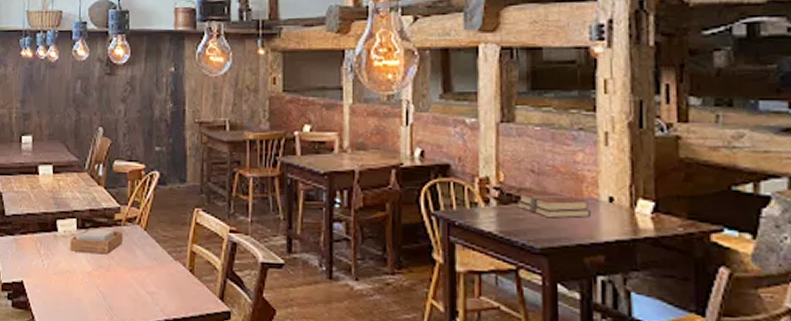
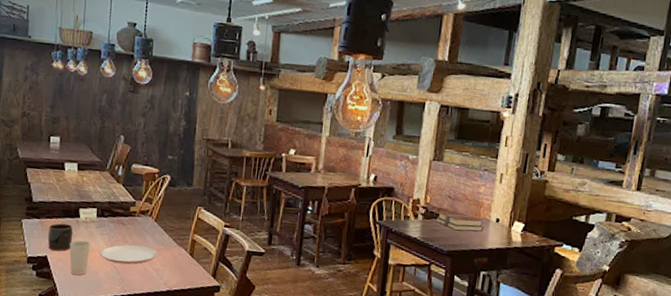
mug: none [23,240,51,274] -> present [47,223,73,251]
cup: none [47,259,71,304] -> present [69,240,90,276]
napkin holder: present [70,229,123,255] -> none [90,217,136,239]
plate: none [82,261,150,288] -> present [100,244,157,264]

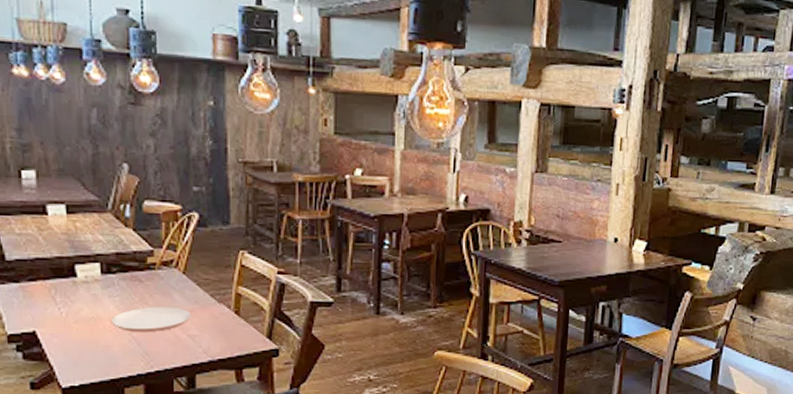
mug: present [47,223,73,251] -> none [33,287,70,323]
cup: present [69,240,90,276] -> none [66,306,96,353]
books: present [435,211,483,232] -> none [542,233,600,256]

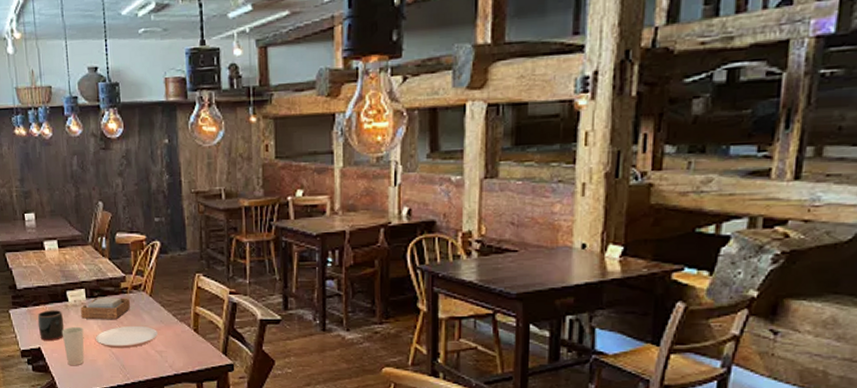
mug: none [33,287,70,323] -> present [37,310,65,341]
cup: none [66,306,96,353] -> present [61,326,85,366]
napkin holder: none [93,273,158,300] -> present [81,298,130,320]

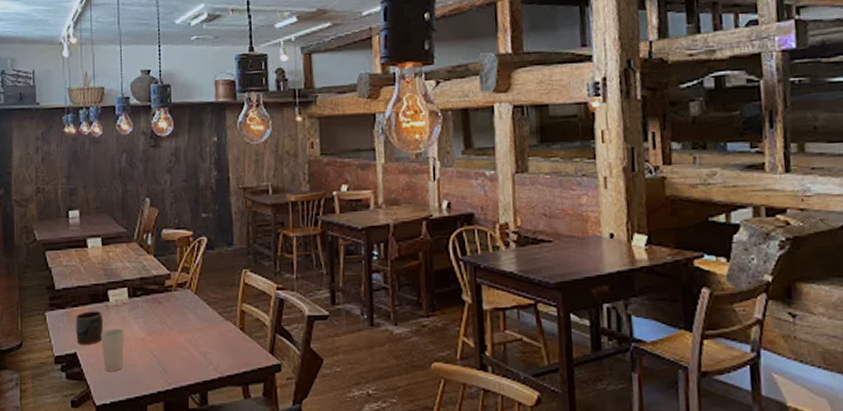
napkin holder: present [81,298,130,320] -> none [122,296,174,321]
plate: present [95,325,158,349] -> none [136,325,202,351]

